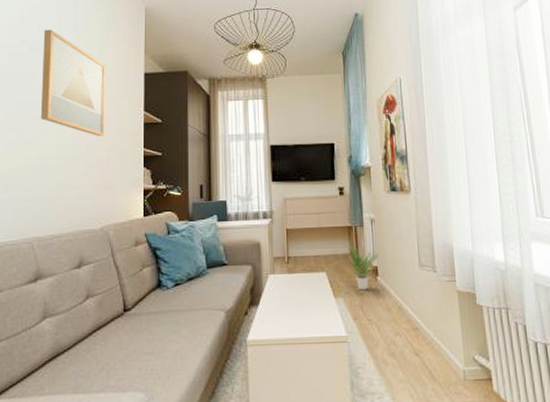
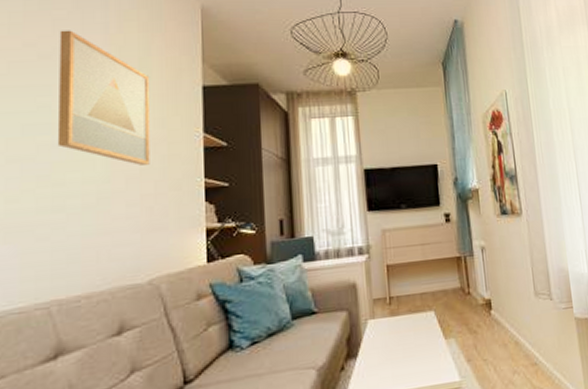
potted plant: present [343,242,380,291] -> none [452,274,492,328]

